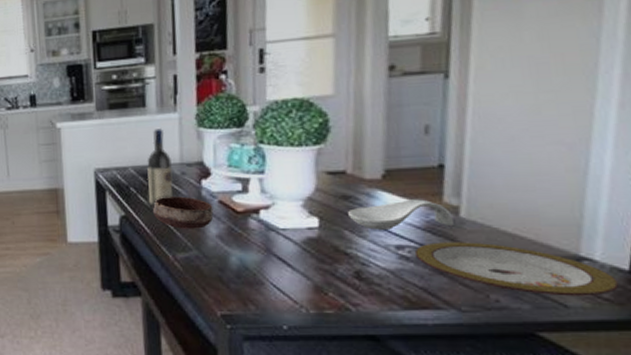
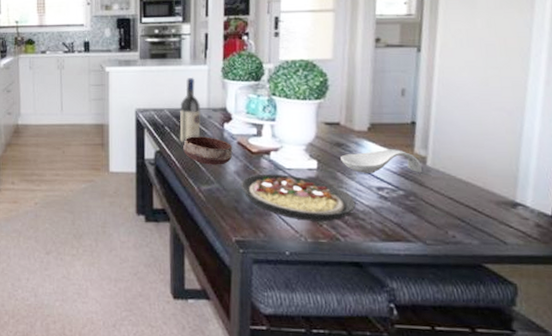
plate: none [224,236,369,289] -> present [240,174,356,222]
plate: present [414,242,618,297] -> none [391,186,544,236]

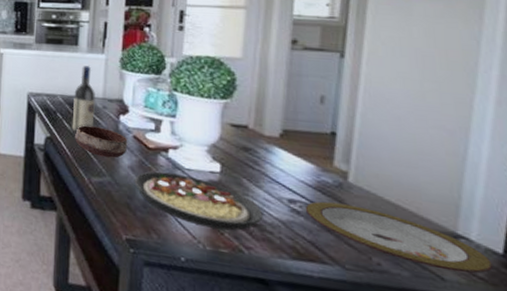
spoon rest: present [341,149,422,174] -> none [247,159,342,190]
plate: none [391,186,544,236] -> present [305,201,492,274]

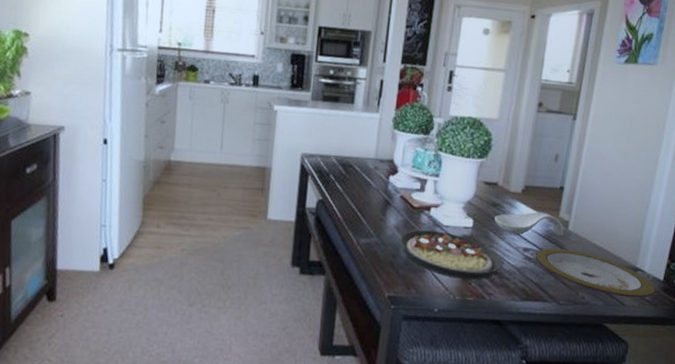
wine bottle: present [71,66,96,136] -> none [343,125,369,198]
bowl: present [75,125,128,158] -> none [346,186,396,219]
spoon rest: none [247,159,342,190] -> present [495,212,564,237]

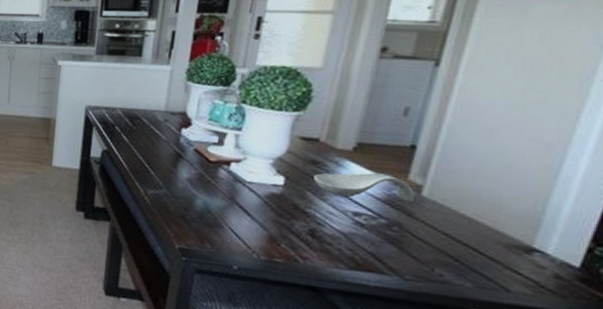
plate: present [399,229,503,280] -> none [192,184,324,242]
plate: present [535,248,655,298] -> none [369,214,565,286]

